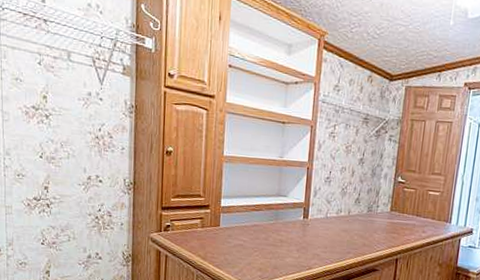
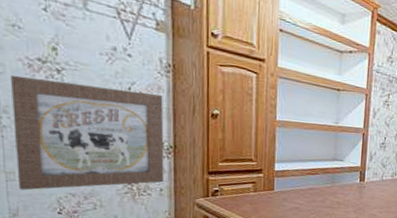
wall art: none [13,121,126,223] -> present [11,74,164,191]

